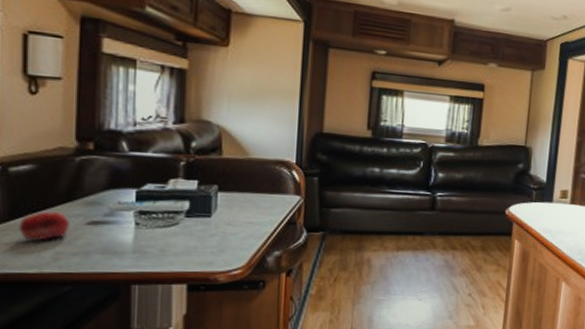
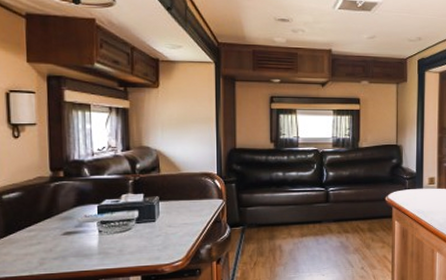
fruit: present [18,211,69,241] -> none [12,226,50,250]

